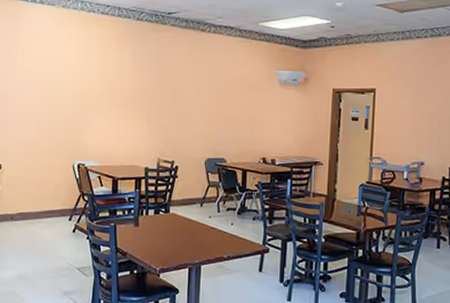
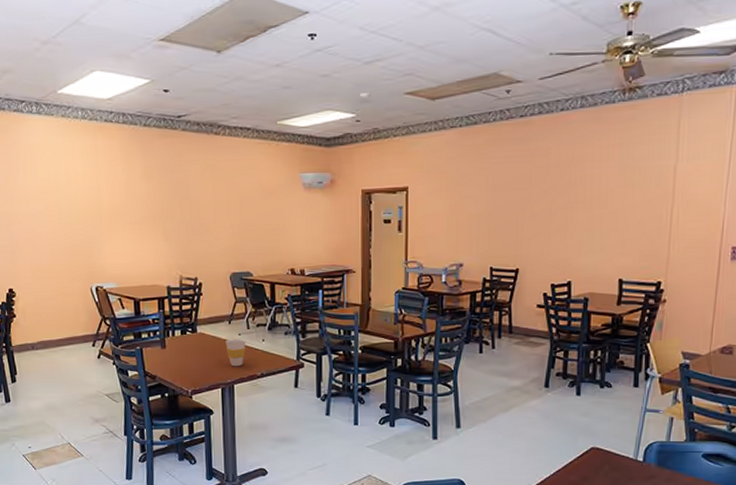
cup: none [196,221,216,248] -> present [225,339,246,367]

